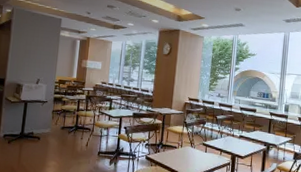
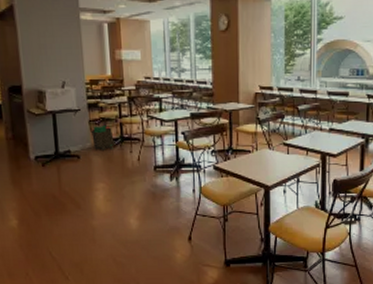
trash can: none [52,115,70,136] -> present [90,126,115,150]

